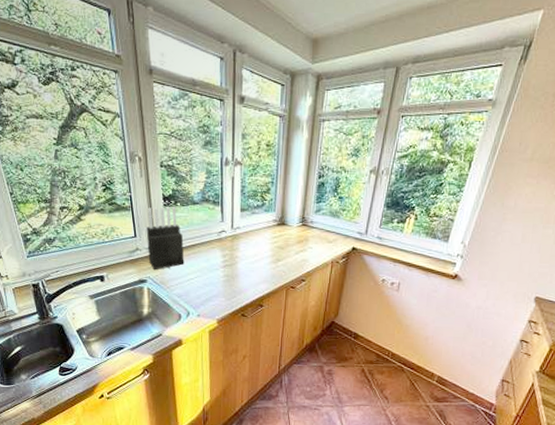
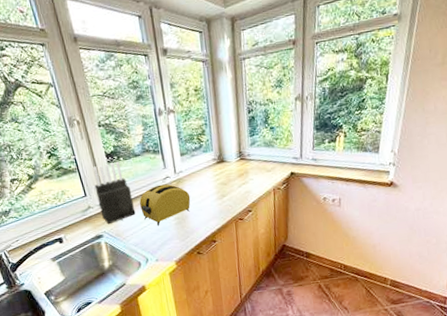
toaster: none [190,237,244,280] -> present [139,184,191,226]

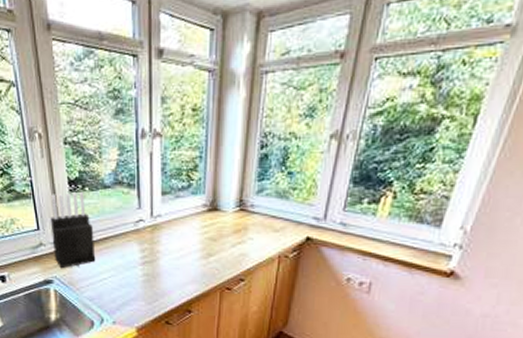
toaster: present [139,184,191,226] -> none [103,228,167,280]

